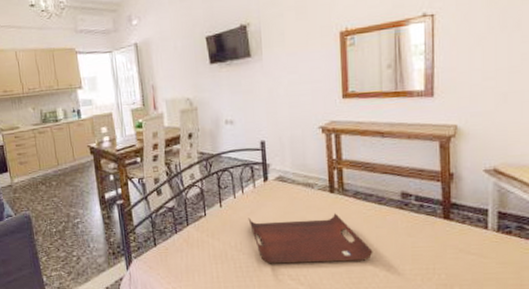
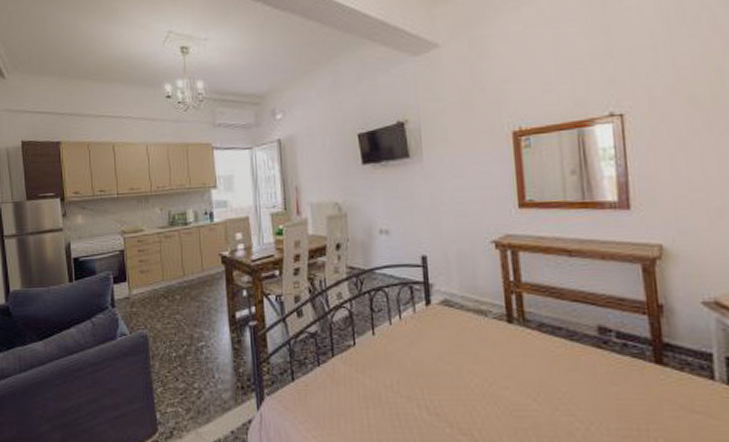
serving tray: present [248,213,373,264] -> none [407,349,567,416]

